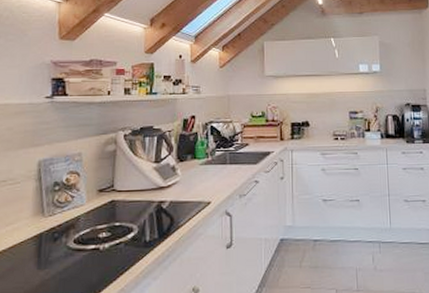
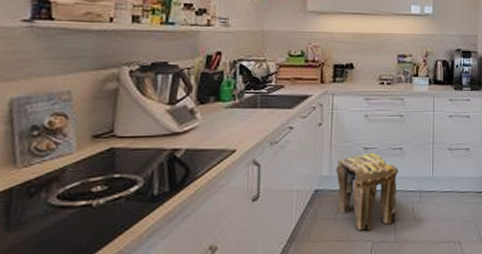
stool: none [299,203,357,279] -> present [336,152,398,231]

